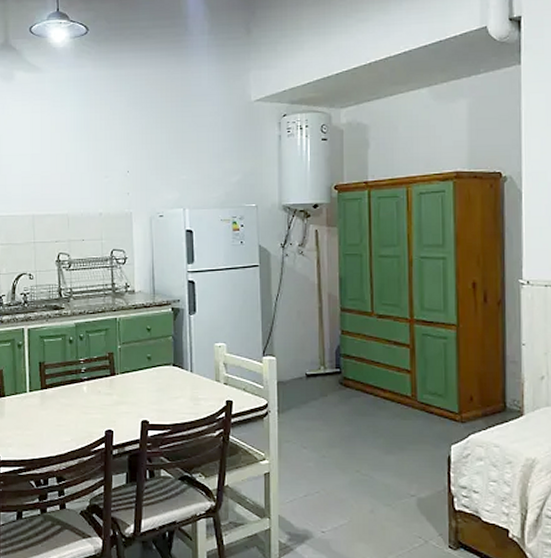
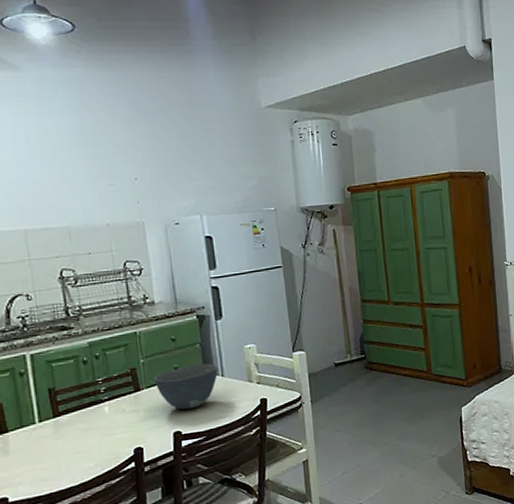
bowl: none [127,356,188,400] -> present [153,363,219,410]

